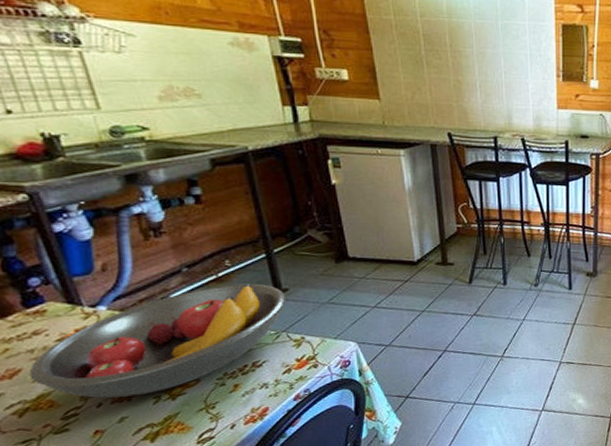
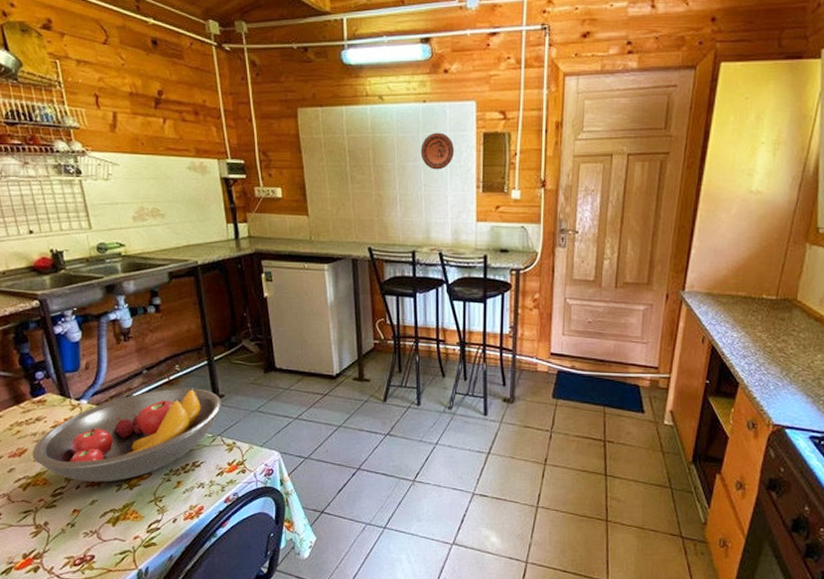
decorative plate: none [500,21,535,58] -> present [420,132,455,170]

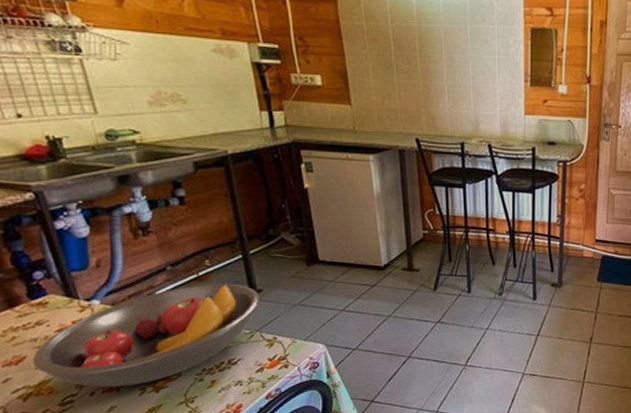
decorative plate: present [420,132,455,170] -> none [468,25,503,63]

